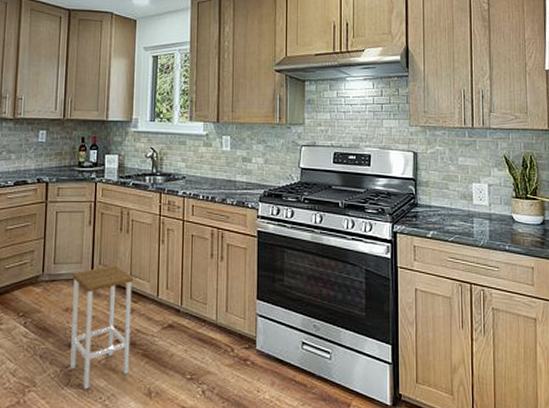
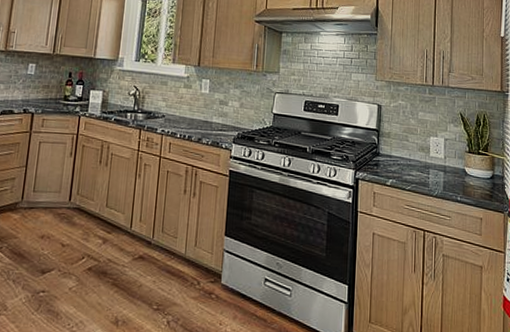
step stool: present [70,264,134,390] -> none [41,195,109,315]

